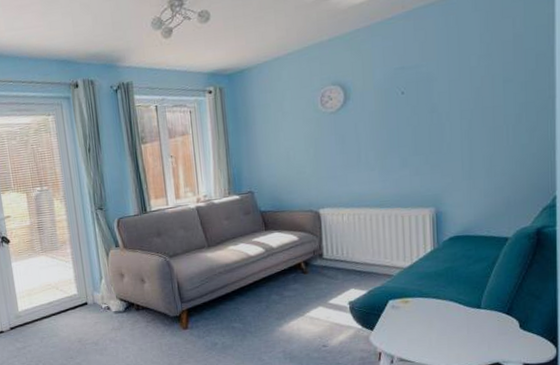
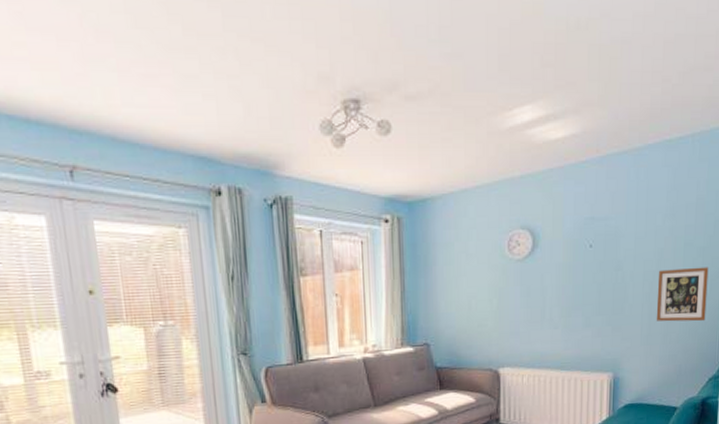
picture frame: none [476,100,534,156] -> present [656,267,709,322]

